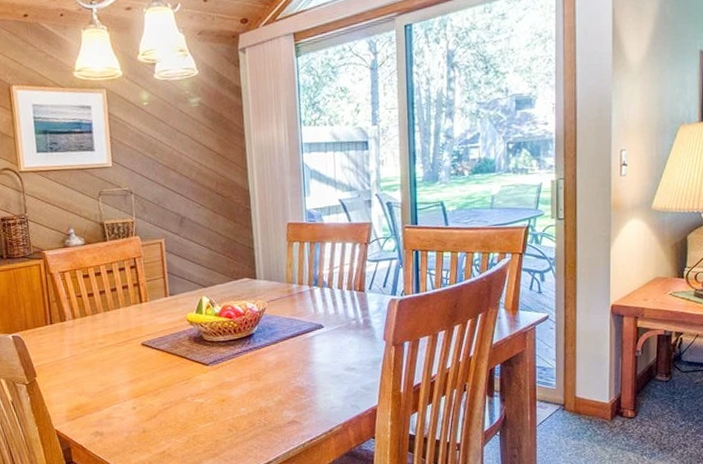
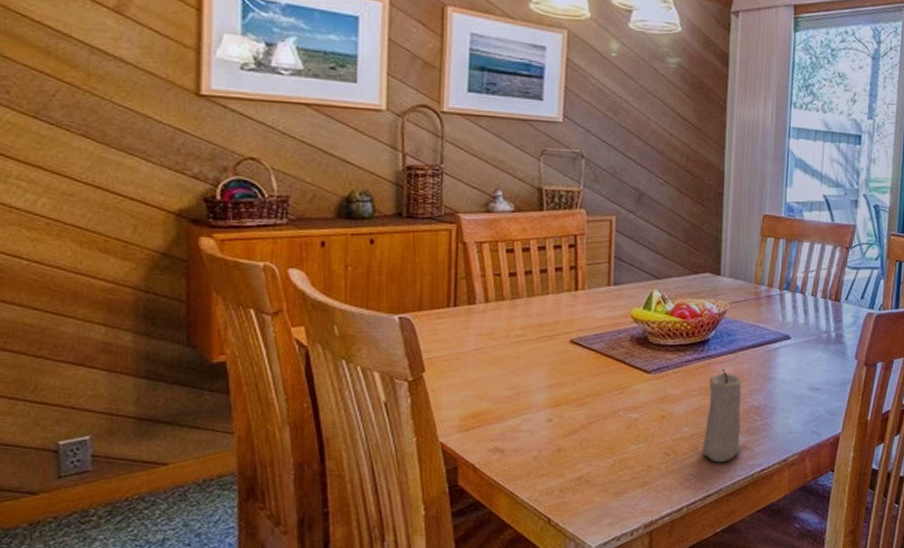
candle: none [257,357,292,436] -> present [702,368,742,463]

